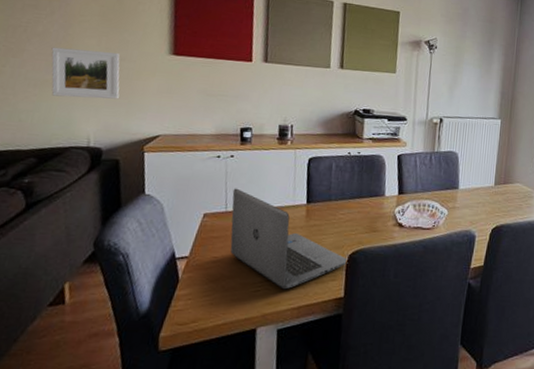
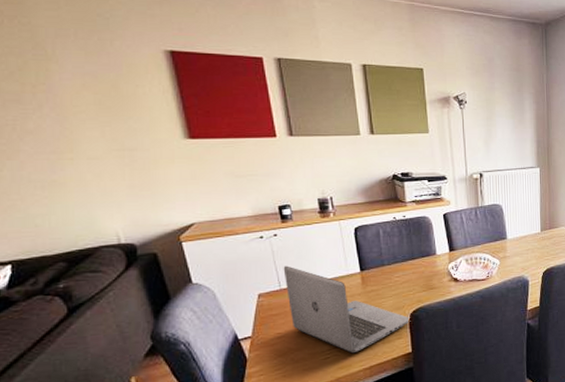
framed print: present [51,47,120,99] -> none [50,142,140,196]

